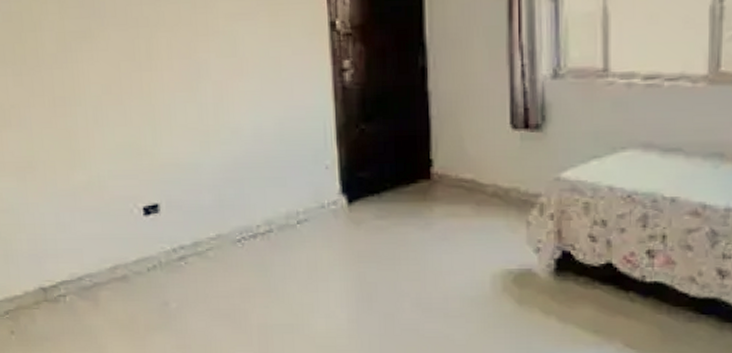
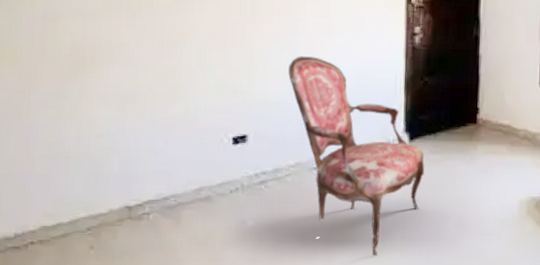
armchair: none [196,106,369,342] -> present [288,56,425,256]

